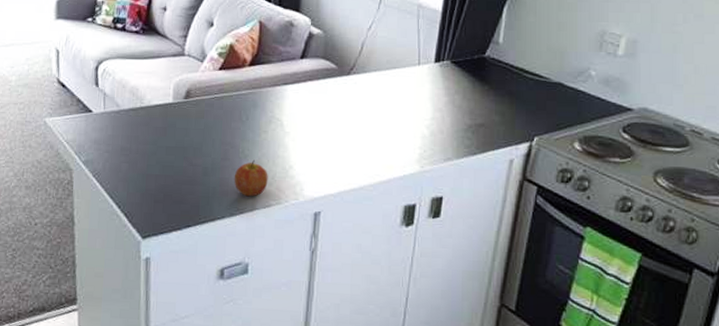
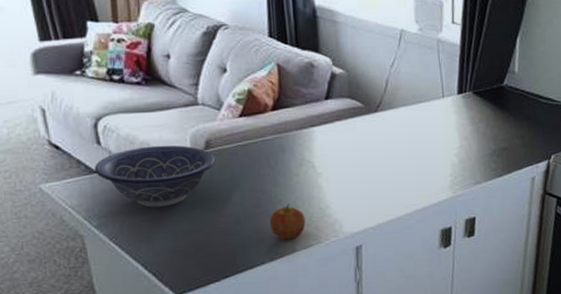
decorative bowl: none [89,91,193,150] -> present [94,145,216,208]

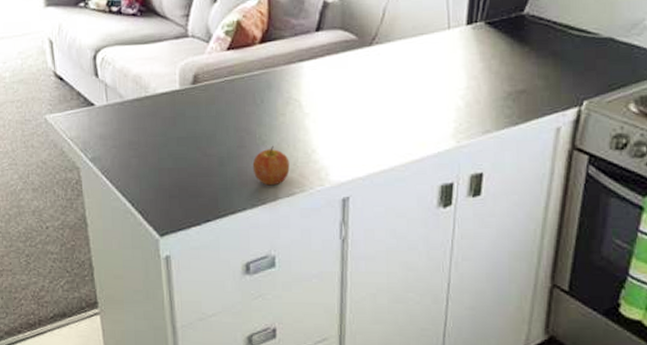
decorative bowl: present [94,145,216,208] -> none [91,78,203,143]

